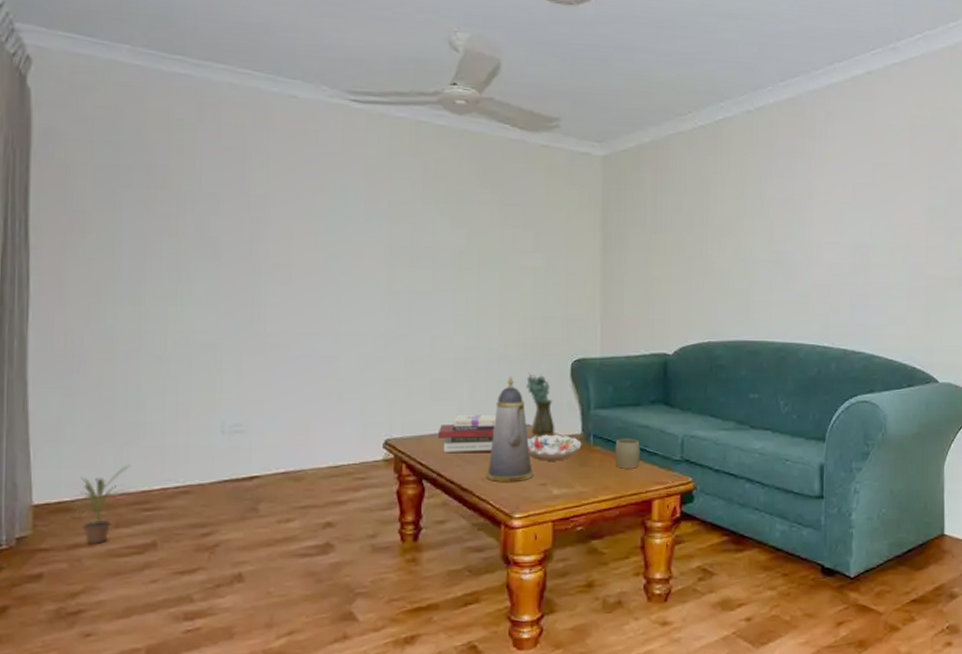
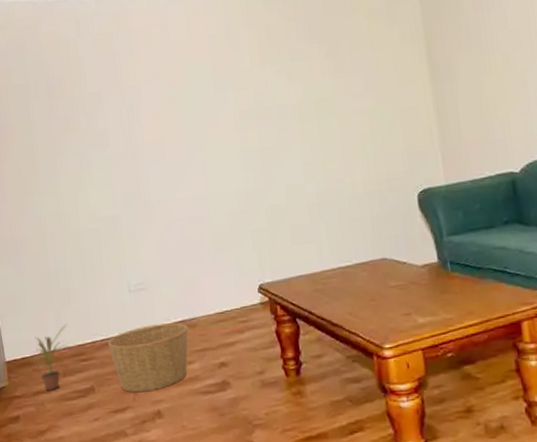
basket: none [183,474,292,552] -> present [107,323,188,393]
books: present [437,414,497,453] -> none [303,251,355,292]
coffee pot: present [486,376,534,483] -> none [351,214,398,316]
vase: present [526,372,555,437] -> none [377,208,412,270]
decorative bowl: present [528,434,582,461] -> none [386,264,440,292]
mug: present [615,438,640,469] -> none [473,261,502,293]

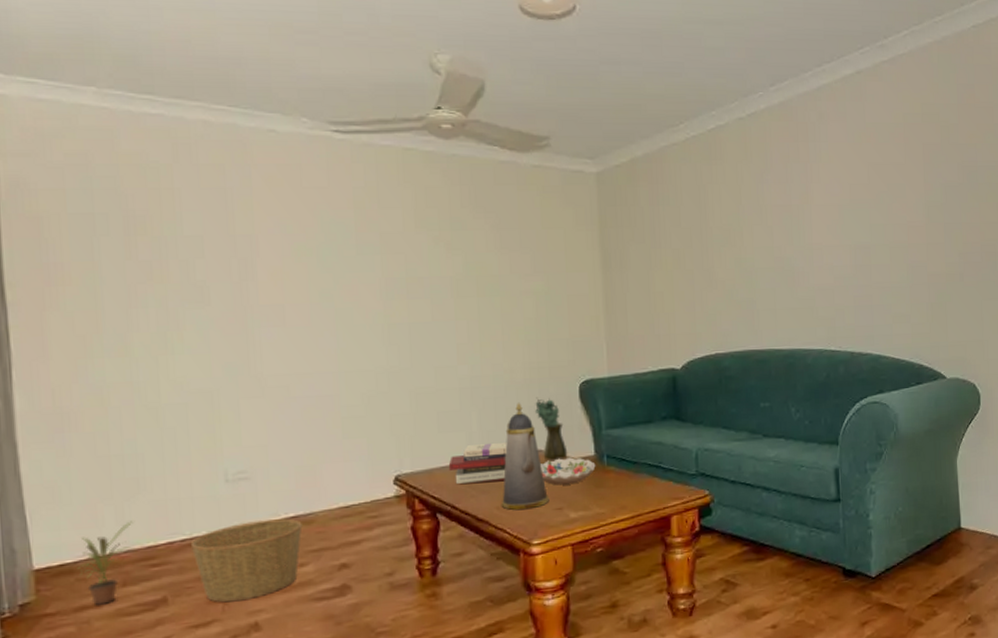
books: none [303,251,355,292] -> present [448,441,508,485]
coffee pot: none [351,214,398,316] -> present [501,402,550,510]
vase: none [377,208,412,270] -> present [535,397,568,462]
decorative bowl: none [386,264,440,292] -> present [541,457,596,486]

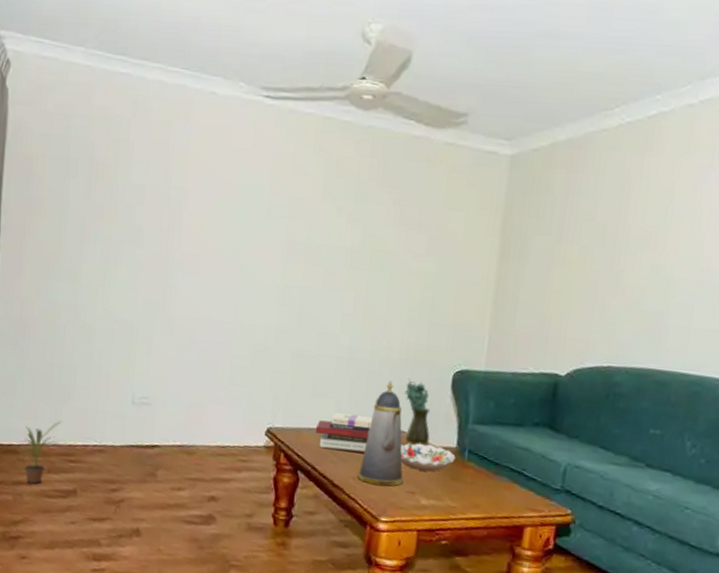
basket: present [190,518,303,603] -> none [99,441,185,508]

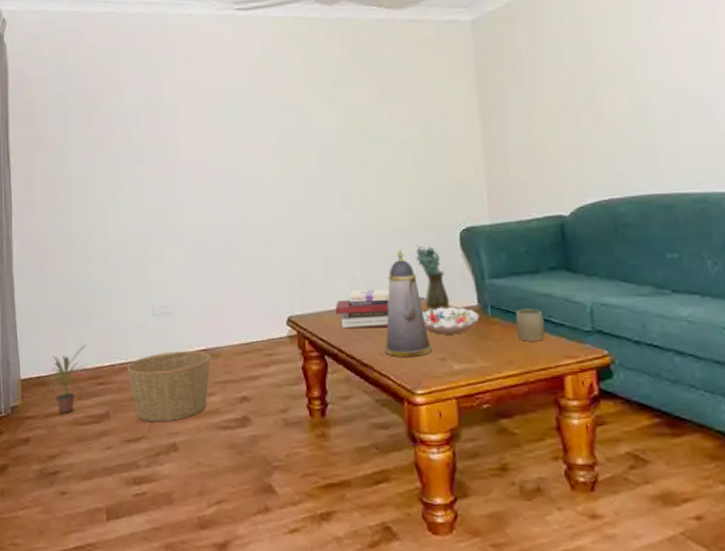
basket: none [99,441,185,508] -> present [126,351,211,422]
mug: none [488,457,518,491] -> present [515,308,545,342]

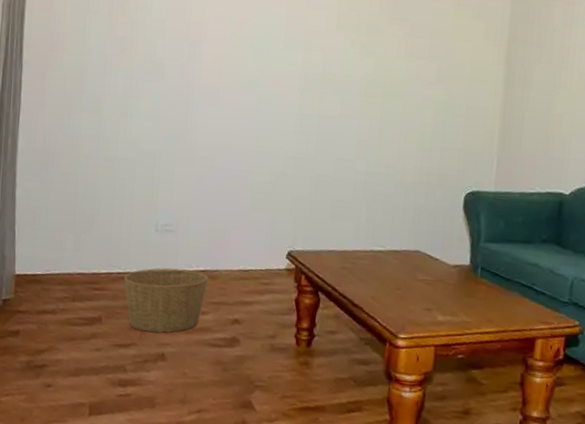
potted plant: present [49,344,90,413] -> none [44,249,87,313]
books: present [335,288,390,329] -> none [334,235,390,274]
coffee pot: present [384,249,432,358] -> none [375,202,421,304]
vase: present [416,244,450,310] -> none [419,200,445,265]
decorative bowl: present [423,307,480,335] -> none [416,261,469,289]
mug: present [515,308,545,342] -> none [500,274,528,305]

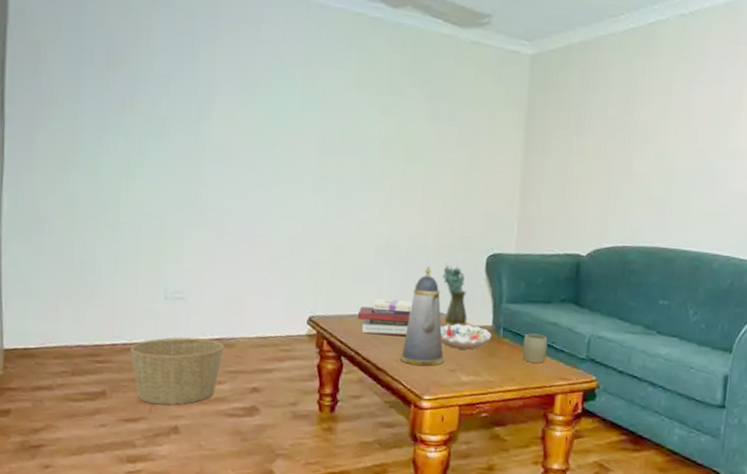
books: none [334,235,390,274] -> present [357,298,413,337]
coffee pot: none [375,202,421,304] -> present [399,265,445,366]
decorative bowl: none [416,261,469,289] -> present [440,323,492,350]
vase: none [419,200,445,265] -> present [442,263,468,326]
mug: none [500,274,528,305] -> present [522,333,548,363]

